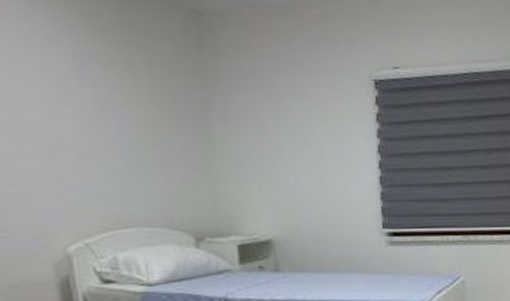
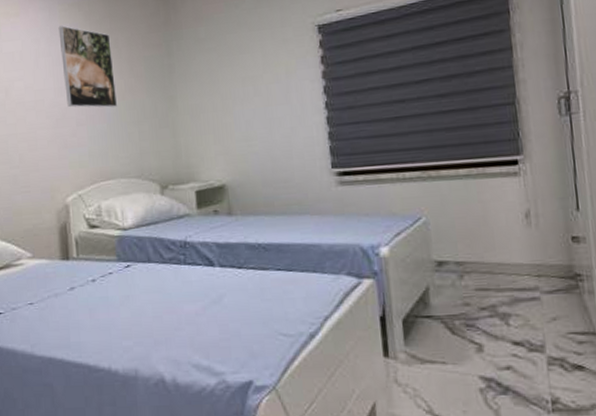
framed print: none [42,25,137,141] -> present [58,25,118,108]

